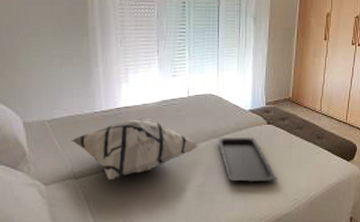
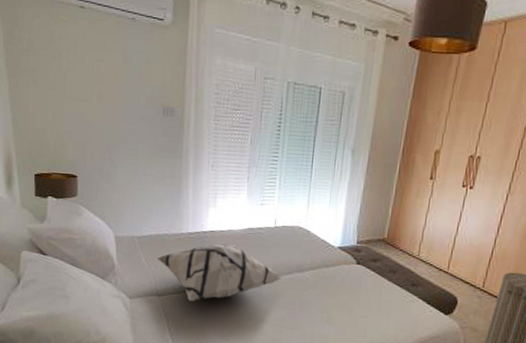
serving tray: present [217,137,277,183] -> none [301,272,363,325]

